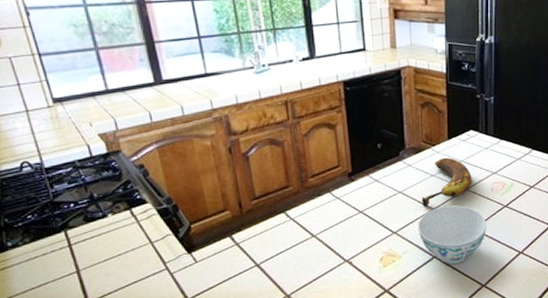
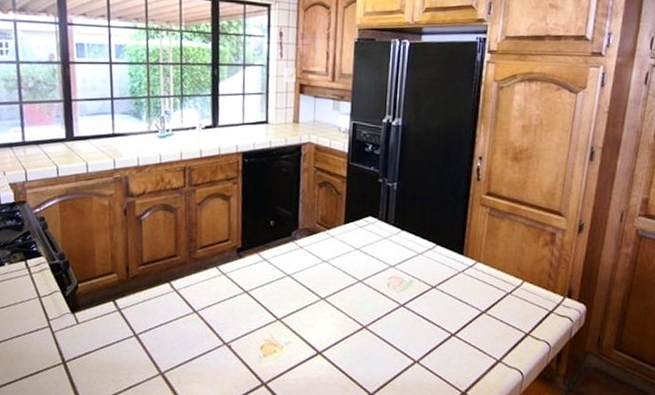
bowl: present [418,205,487,265] -> none [304,297,381,365]
banana: present [421,157,473,207] -> none [310,243,368,296]

